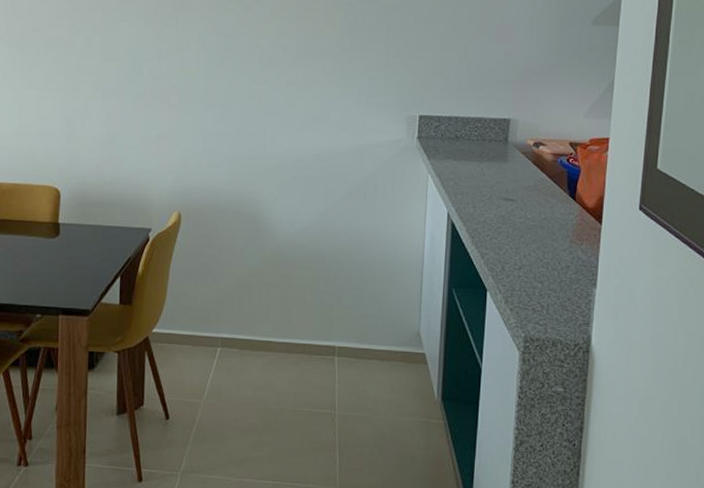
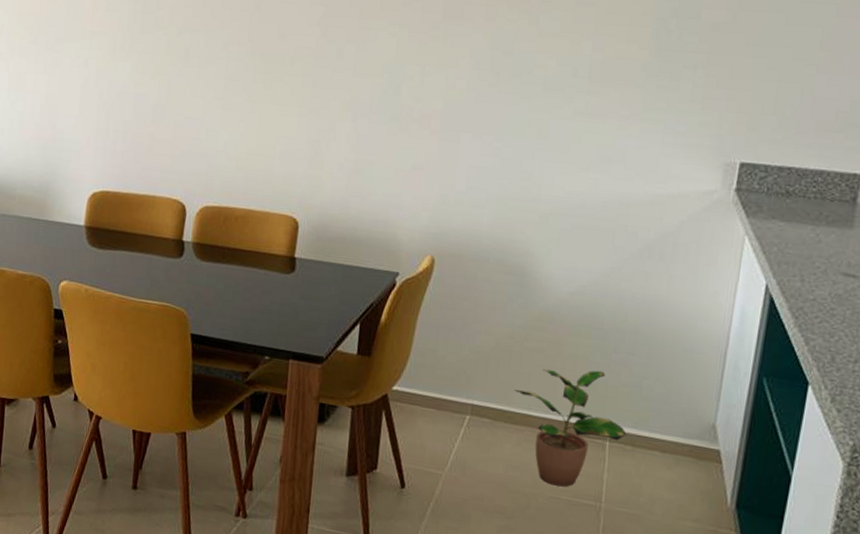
potted plant: none [256,297,351,401] -> present [514,369,627,487]

